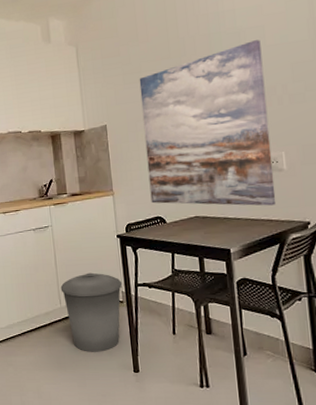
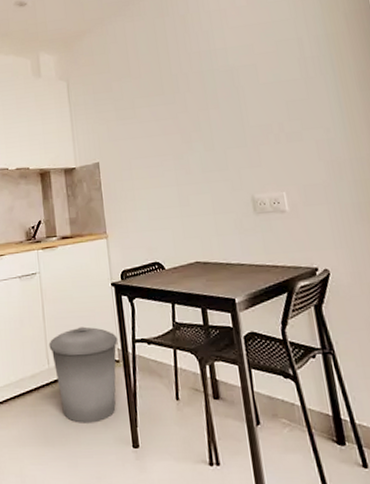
wall art: present [139,40,277,206] -> none [132,78,281,251]

